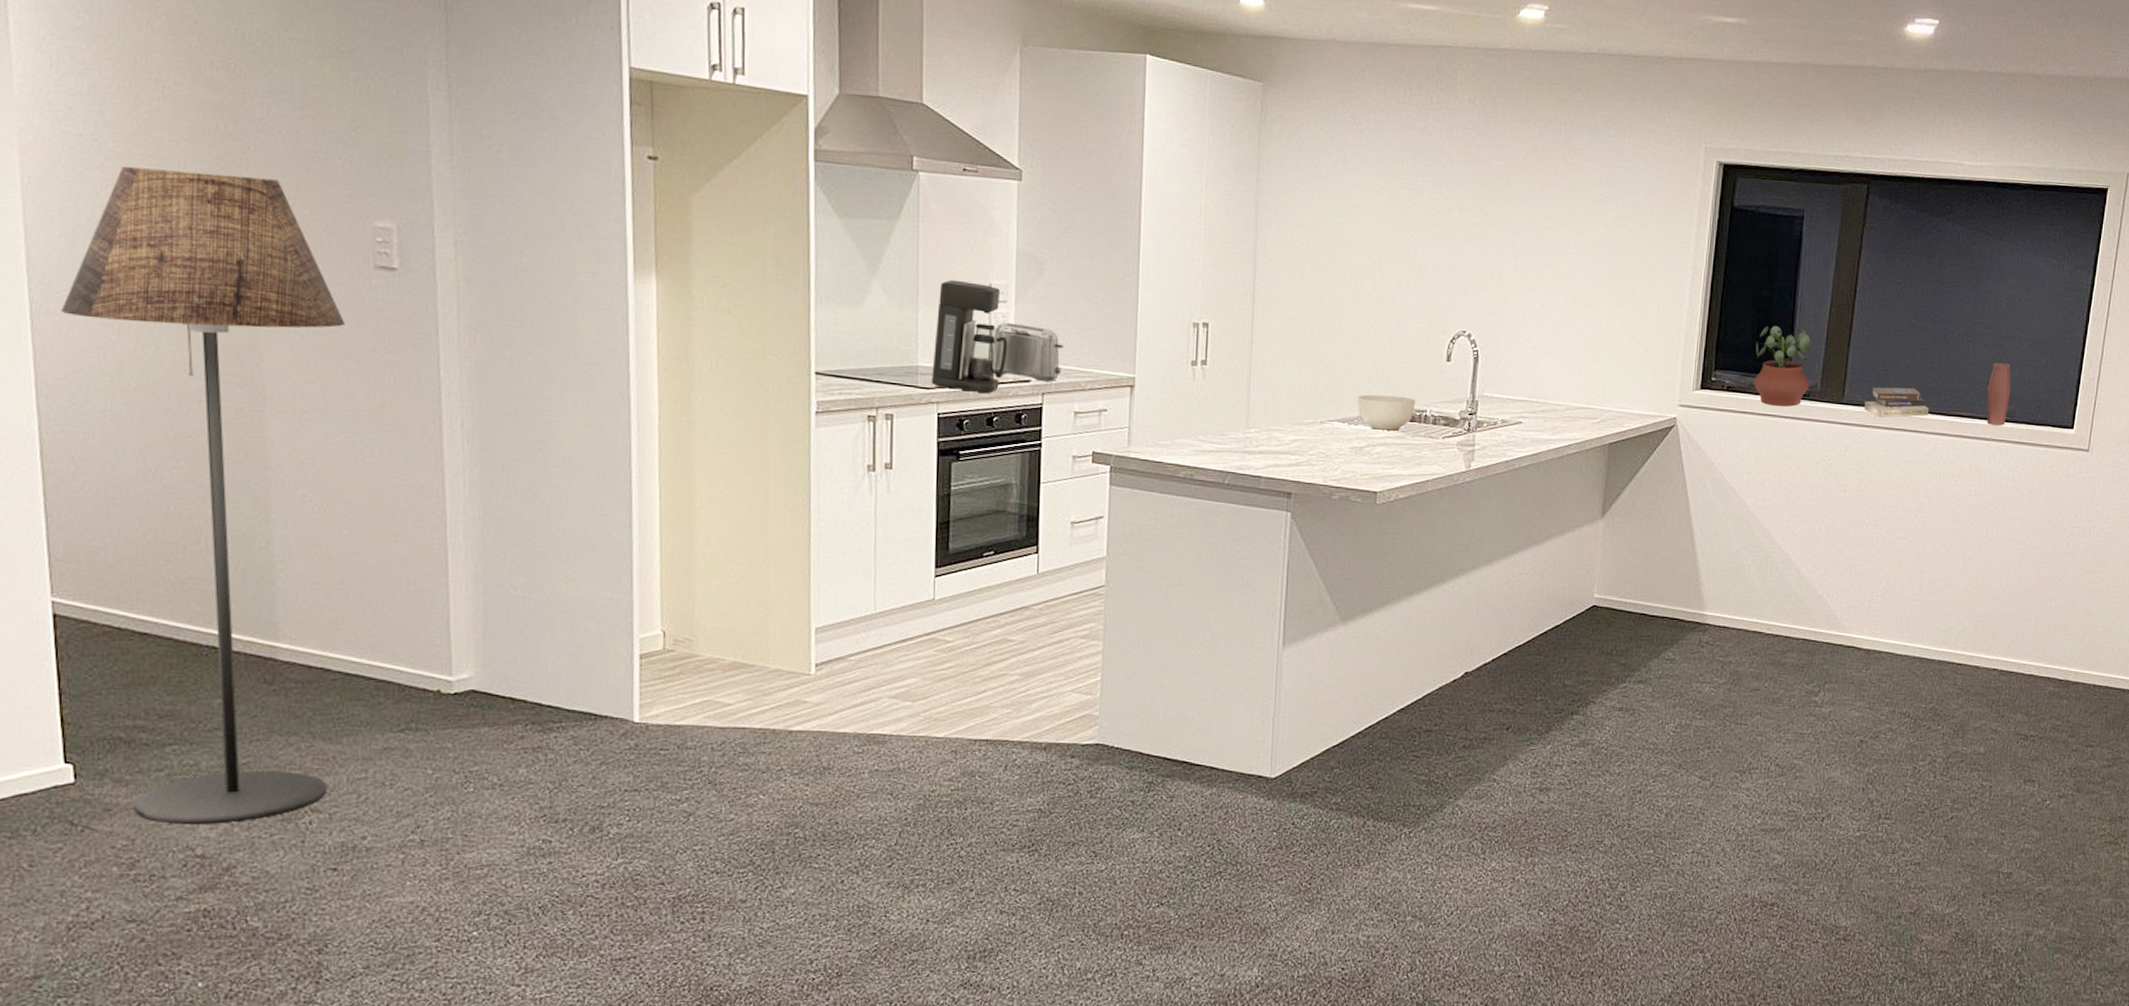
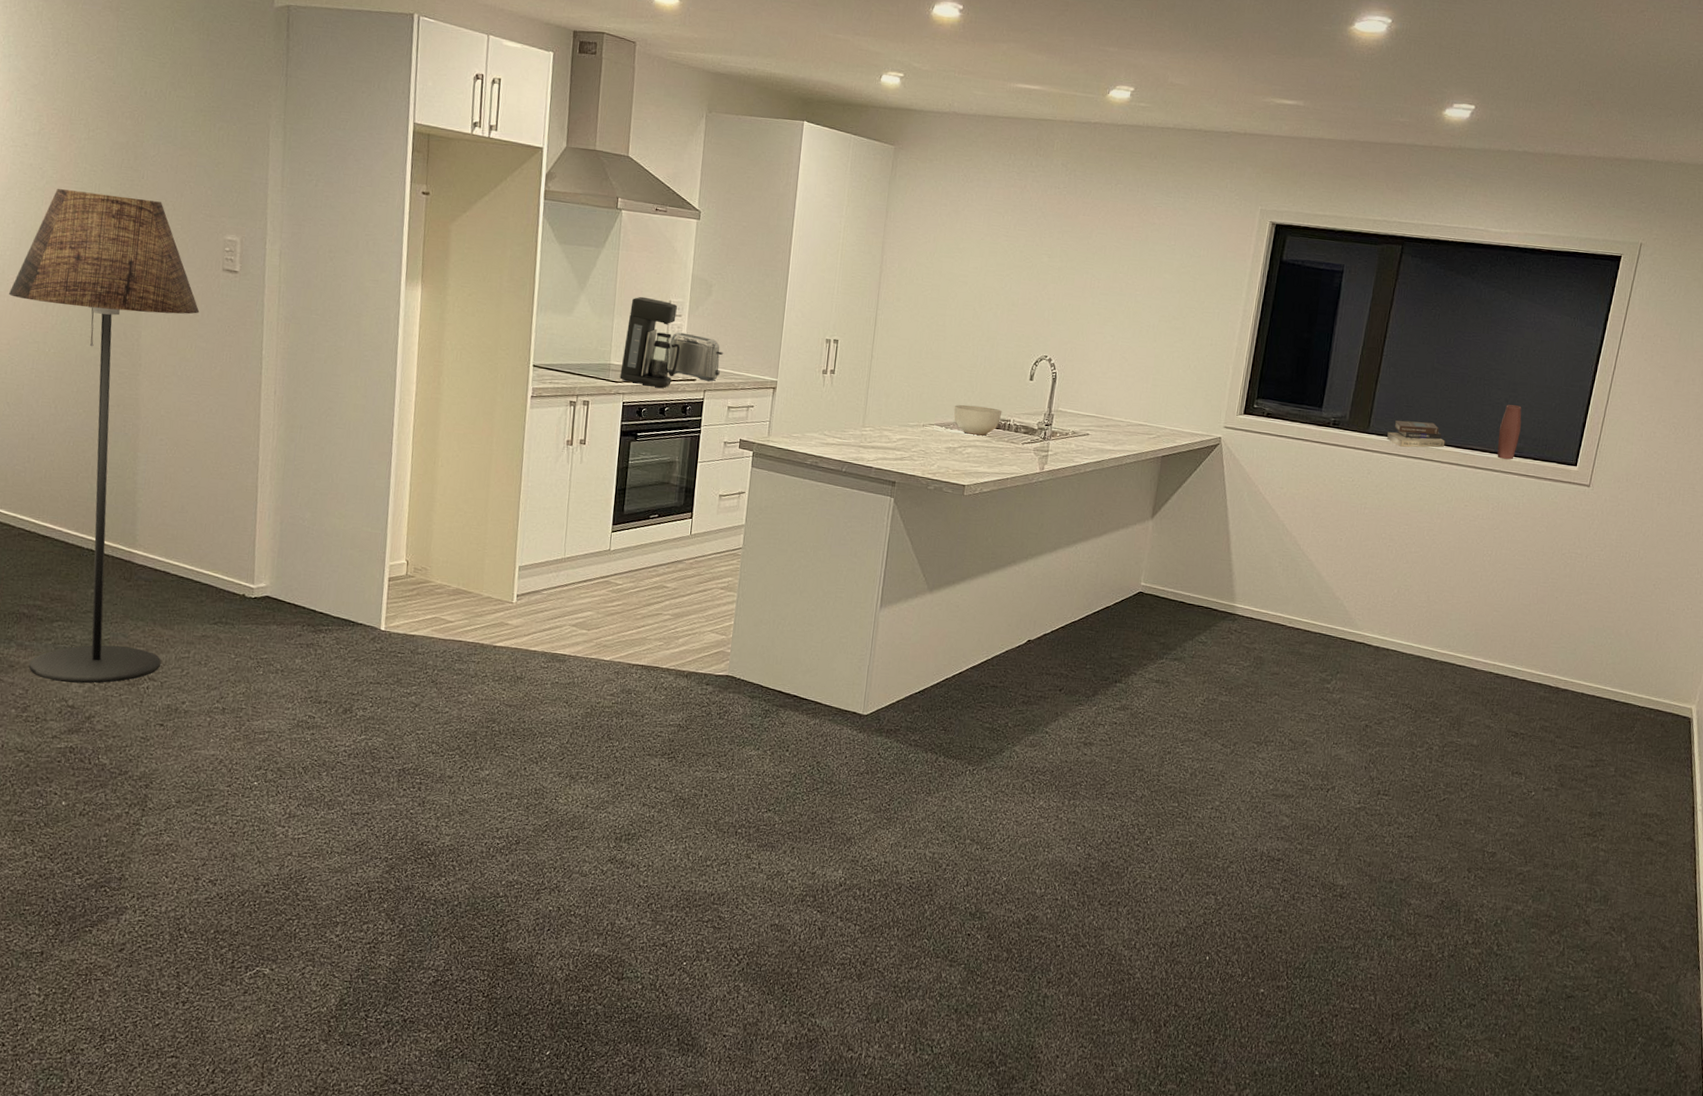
potted plant: present [1753,326,1811,408] -> none [1289,363,1343,434]

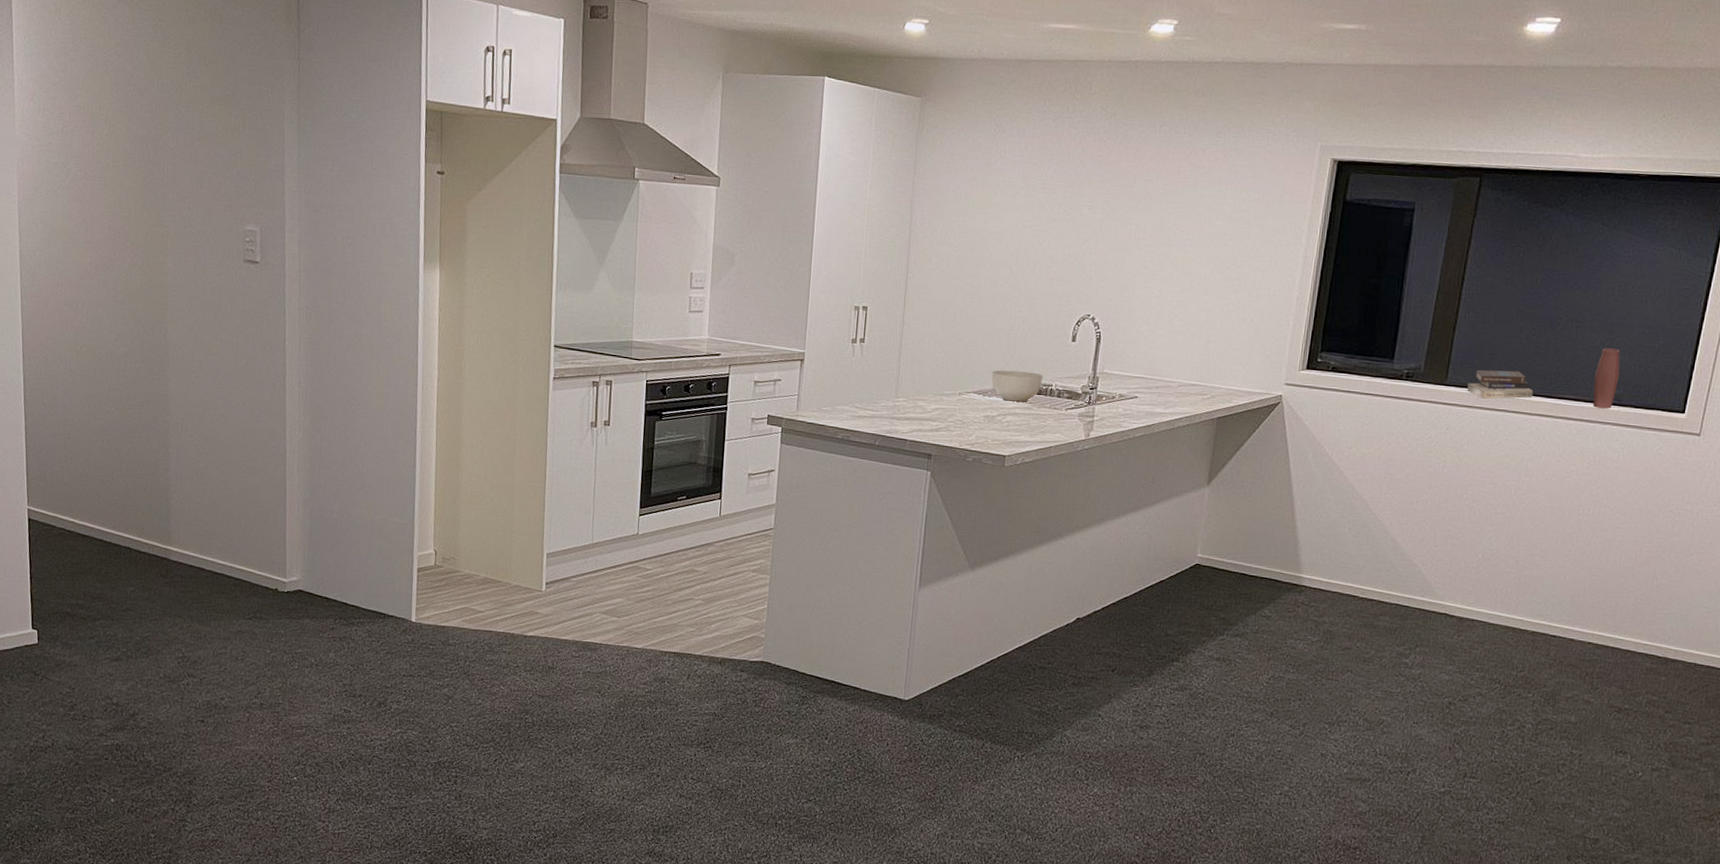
floor lamp: present [8,189,200,683] -> none [39,186,223,681]
coffee maker: present [620,296,681,388] -> none [642,269,704,365]
toaster: present [668,332,724,382] -> none [691,305,749,356]

